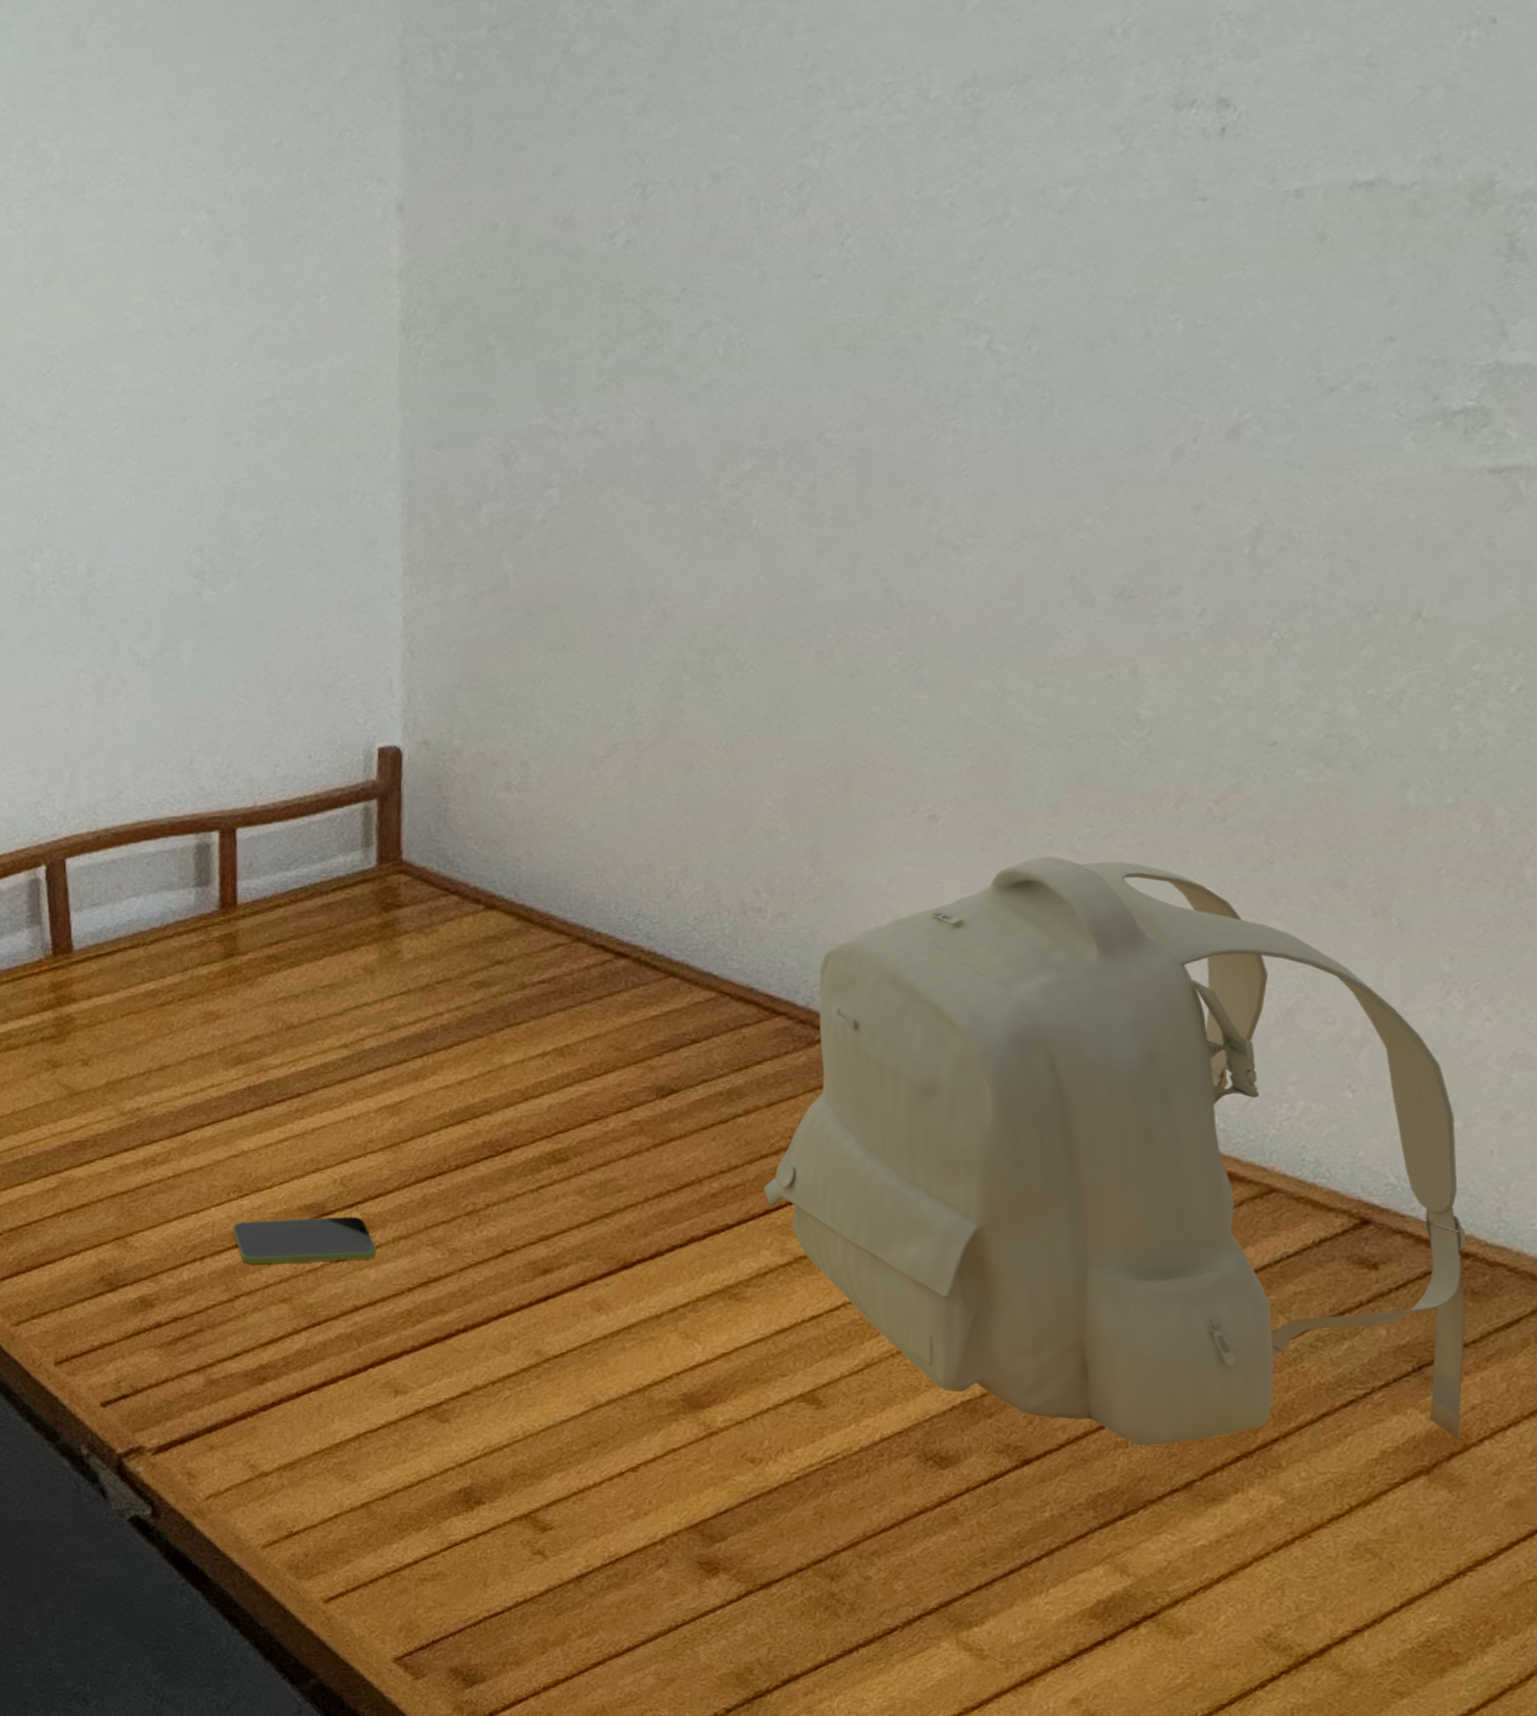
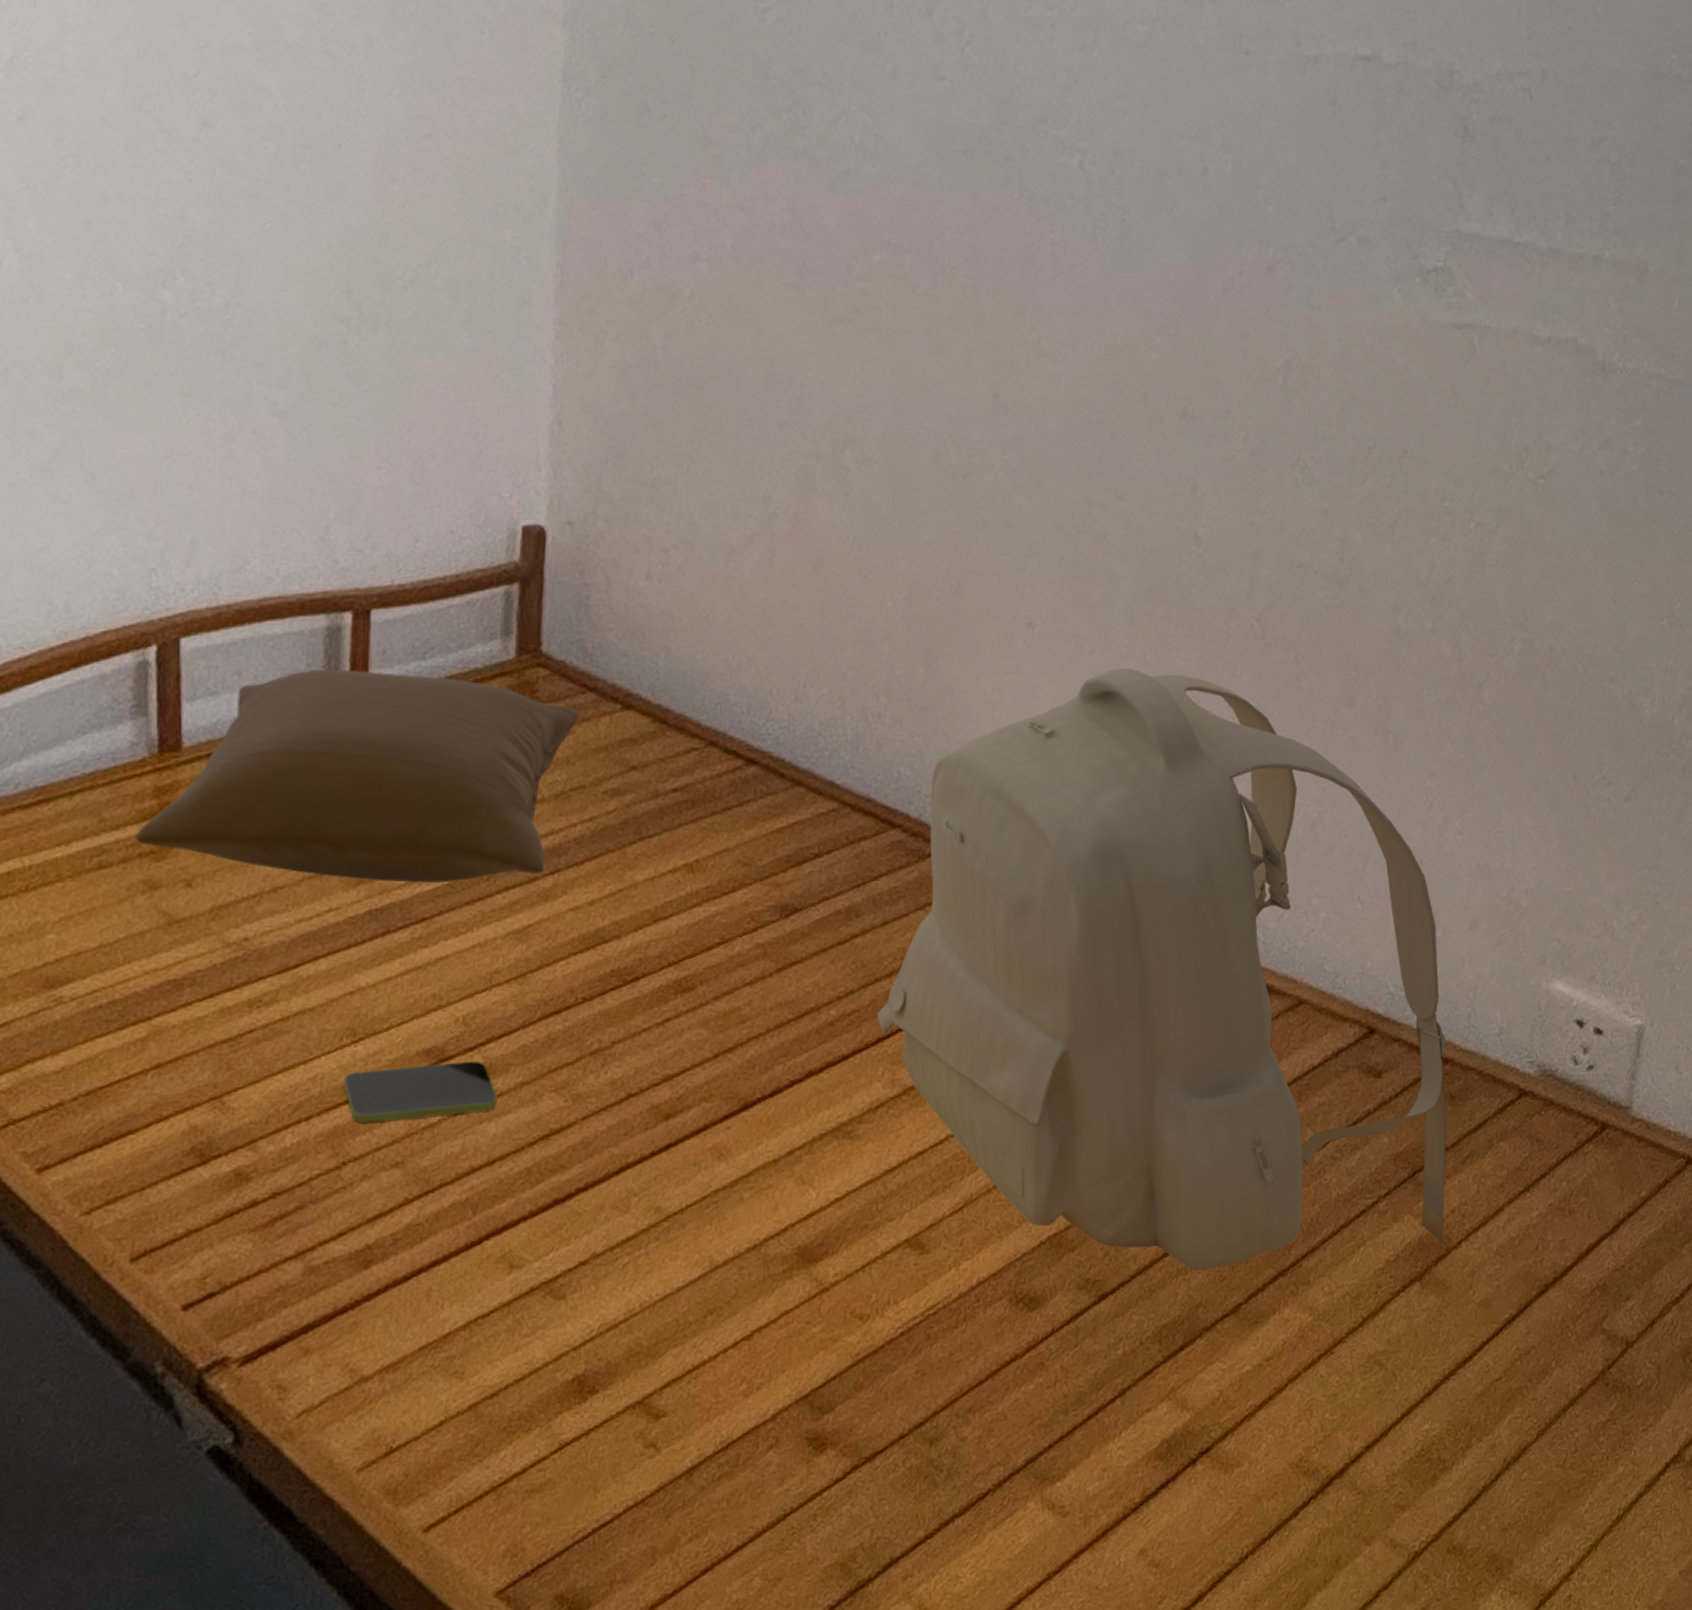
pillow: none [37,881,443,1064] -> present [136,669,580,883]

